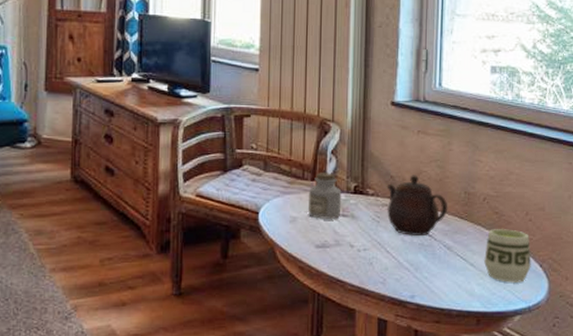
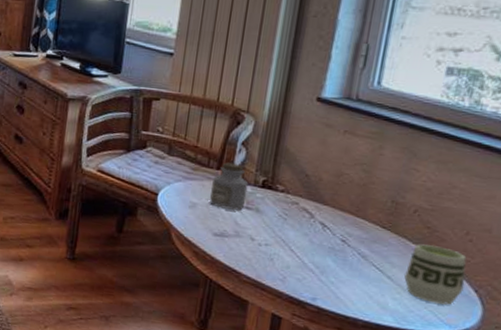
teapot: present [387,175,448,235] -> none [296,176,370,240]

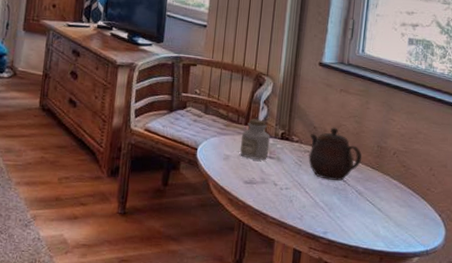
teapot: none [296,176,370,240] -> present [308,127,362,181]
cup: present [404,244,467,305] -> none [390,180,432,229]

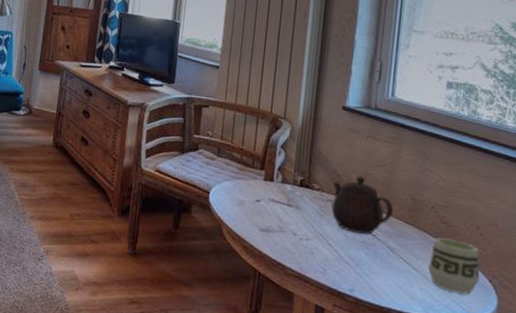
jar: present [240,119,271,160] -> none [255,163,289,207]
cup: none [390,180,432,229] -> present [428,237,480,295]

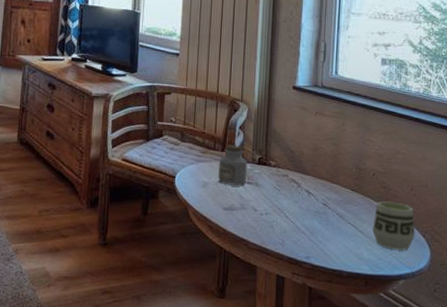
jar: none [255,163,289,207] -> present [218,145,248,186]
teapot: present [331,176,394,235] -> none [287,150,341,204]

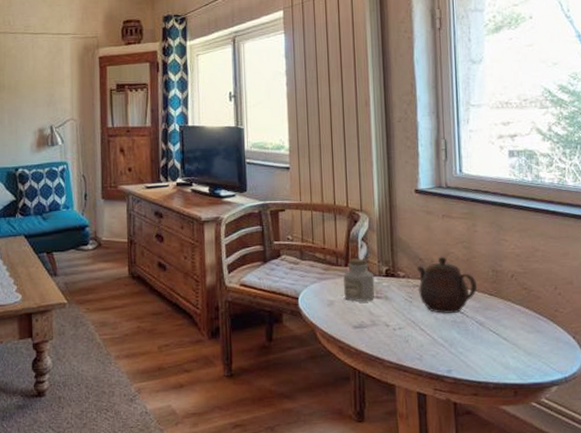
teapot: none [287,150,341,204] -> present [416,256,478,314]
cup: present [372,201,415,250] -> none [516,303,564,355]

